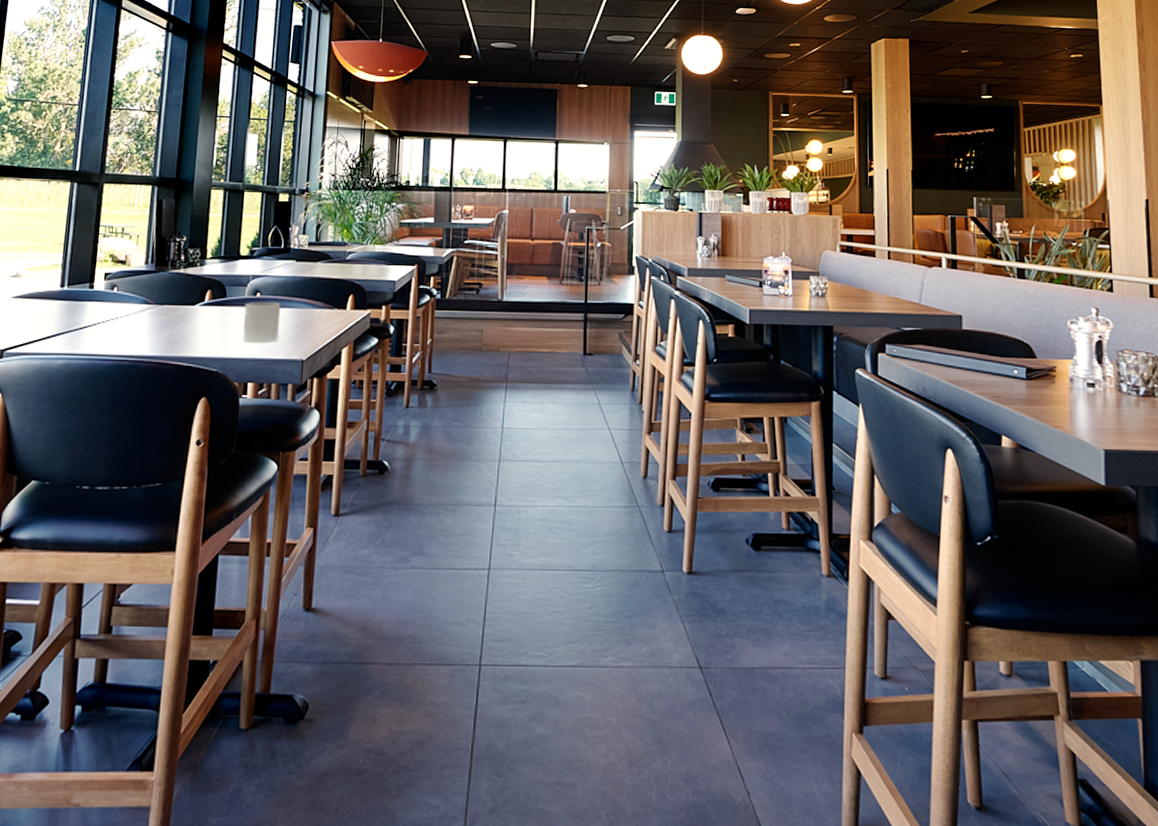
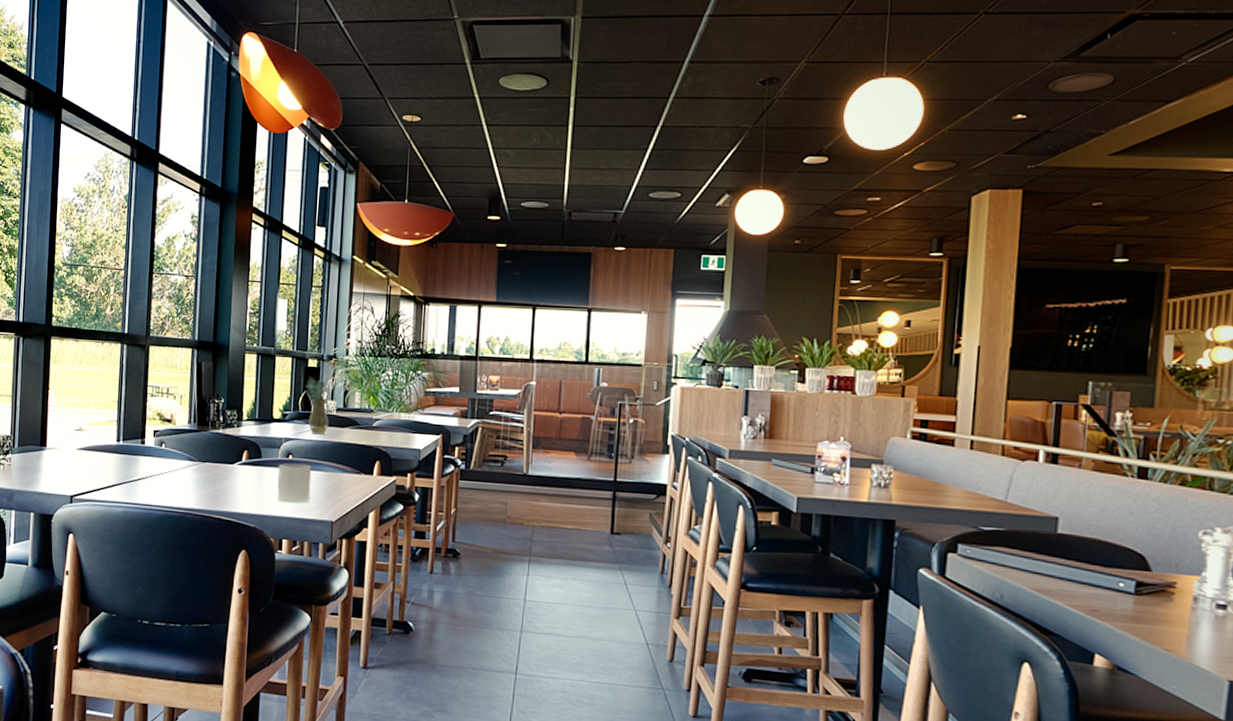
vase: none [276,211,300,270] -> present [305,376,329,435]

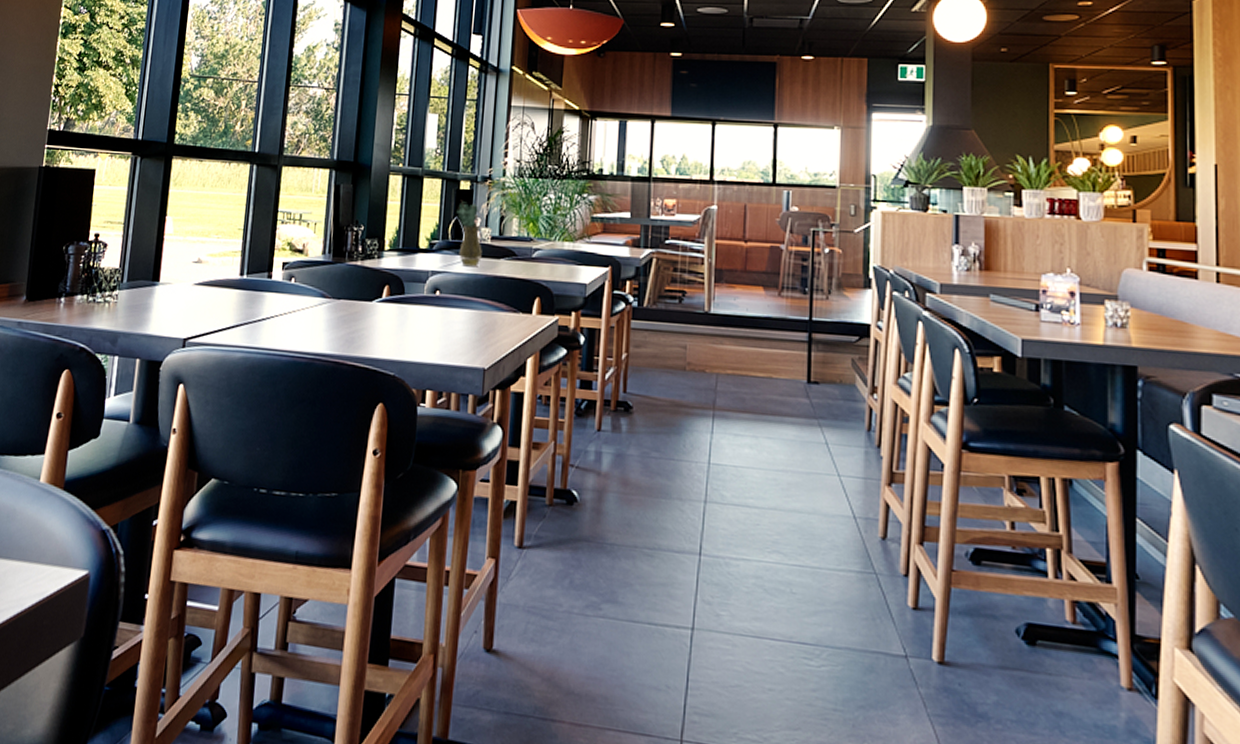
cup: present [276,463,312,503] -> none [420,300,462,347]

